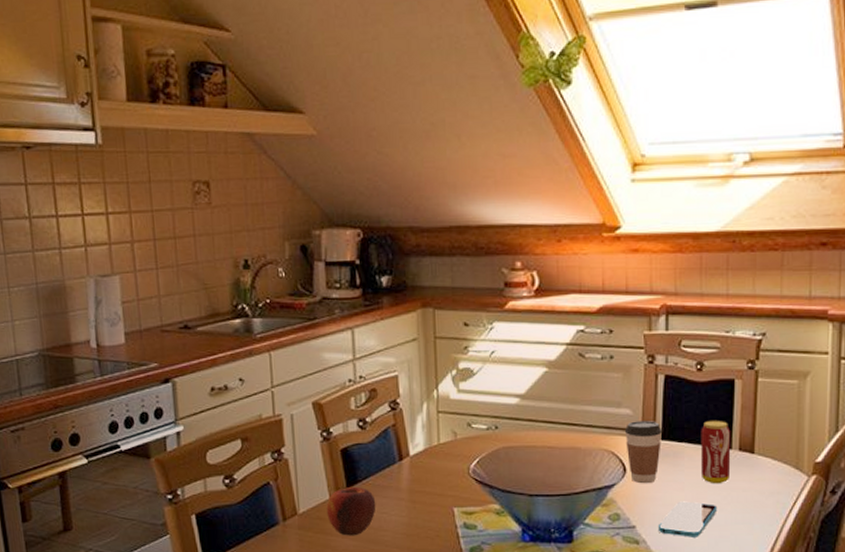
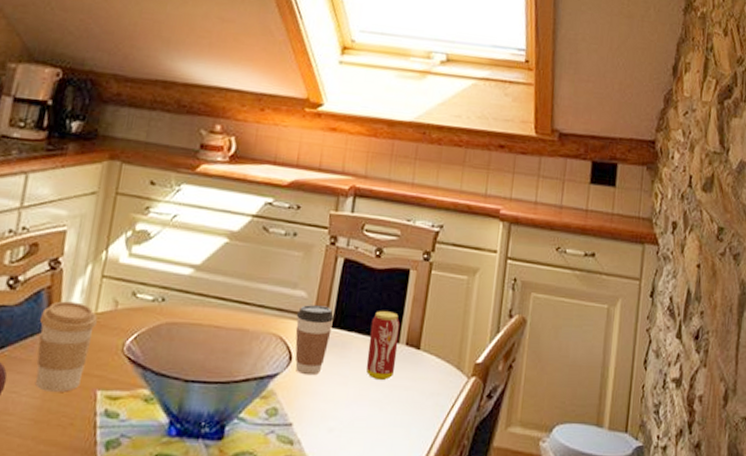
coffee cup: none [391,436,441,511] -> present [36,301,98,392]
smartphone: present [657,501,718,537] -> none [315,397,378,440]

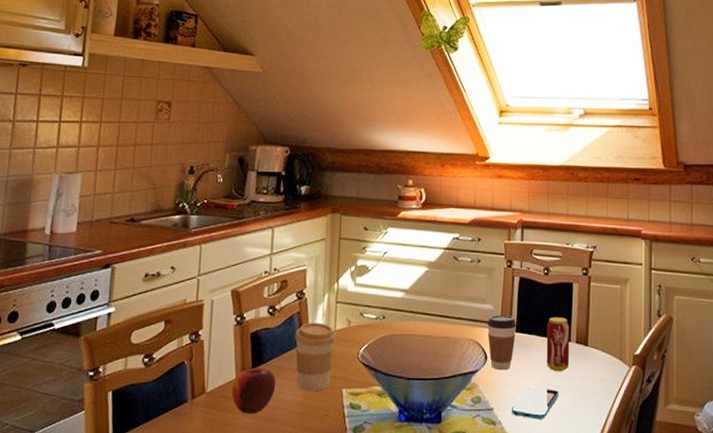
smartphone: none [315,397,378,440] -> present [511,386,559,419]

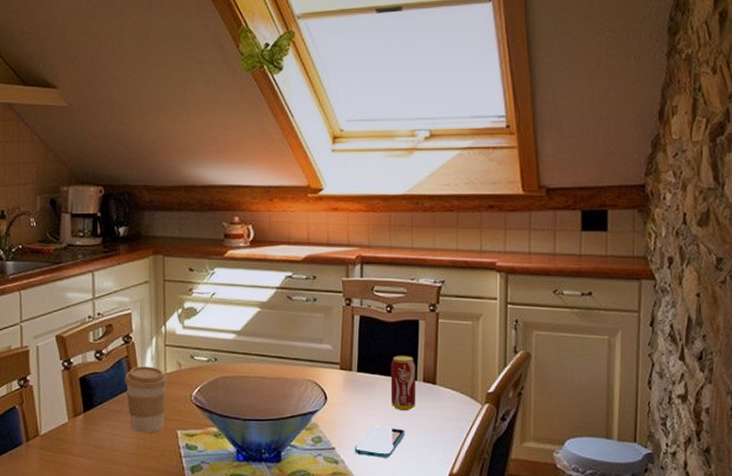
apple: present [231,367,276,414] -> none [65,410,109,455]
coffee cup: present [487,315,516,371] -> none [325,355,357,410]

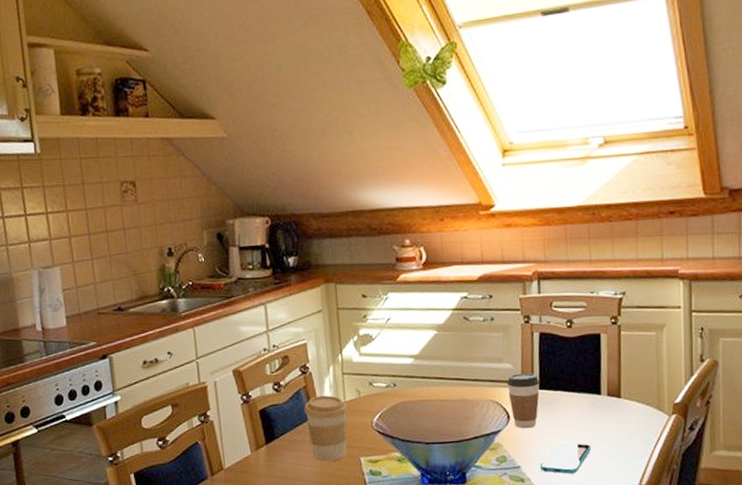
coffee cup: none [325,355,357,410] -> present [506,373,540,429]
beverage can: present [390,355,416,411] -> none [573,370,601,426]

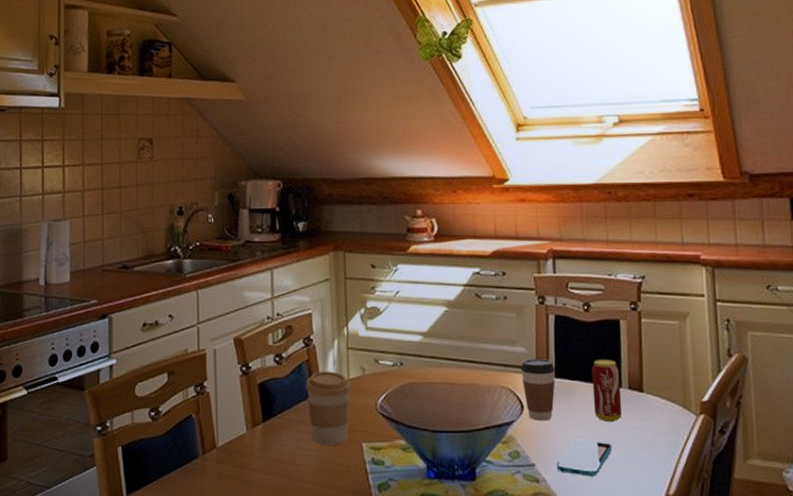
beverage can: none [573,370,601,426] -> present [591,358,623,423]

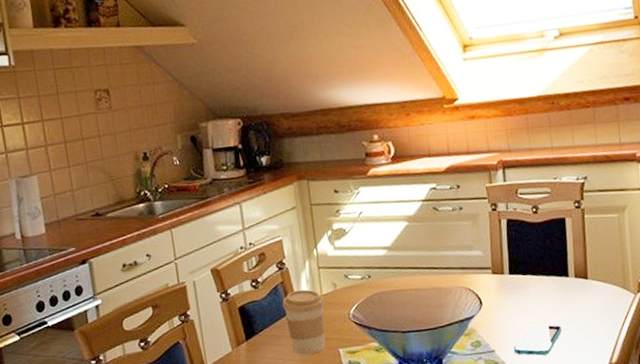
coffee cup: present [520,359,555,421] -> none [477,259,510,314]
beverage can: present [591,358,623,423] -> none [541,253,570,308]

